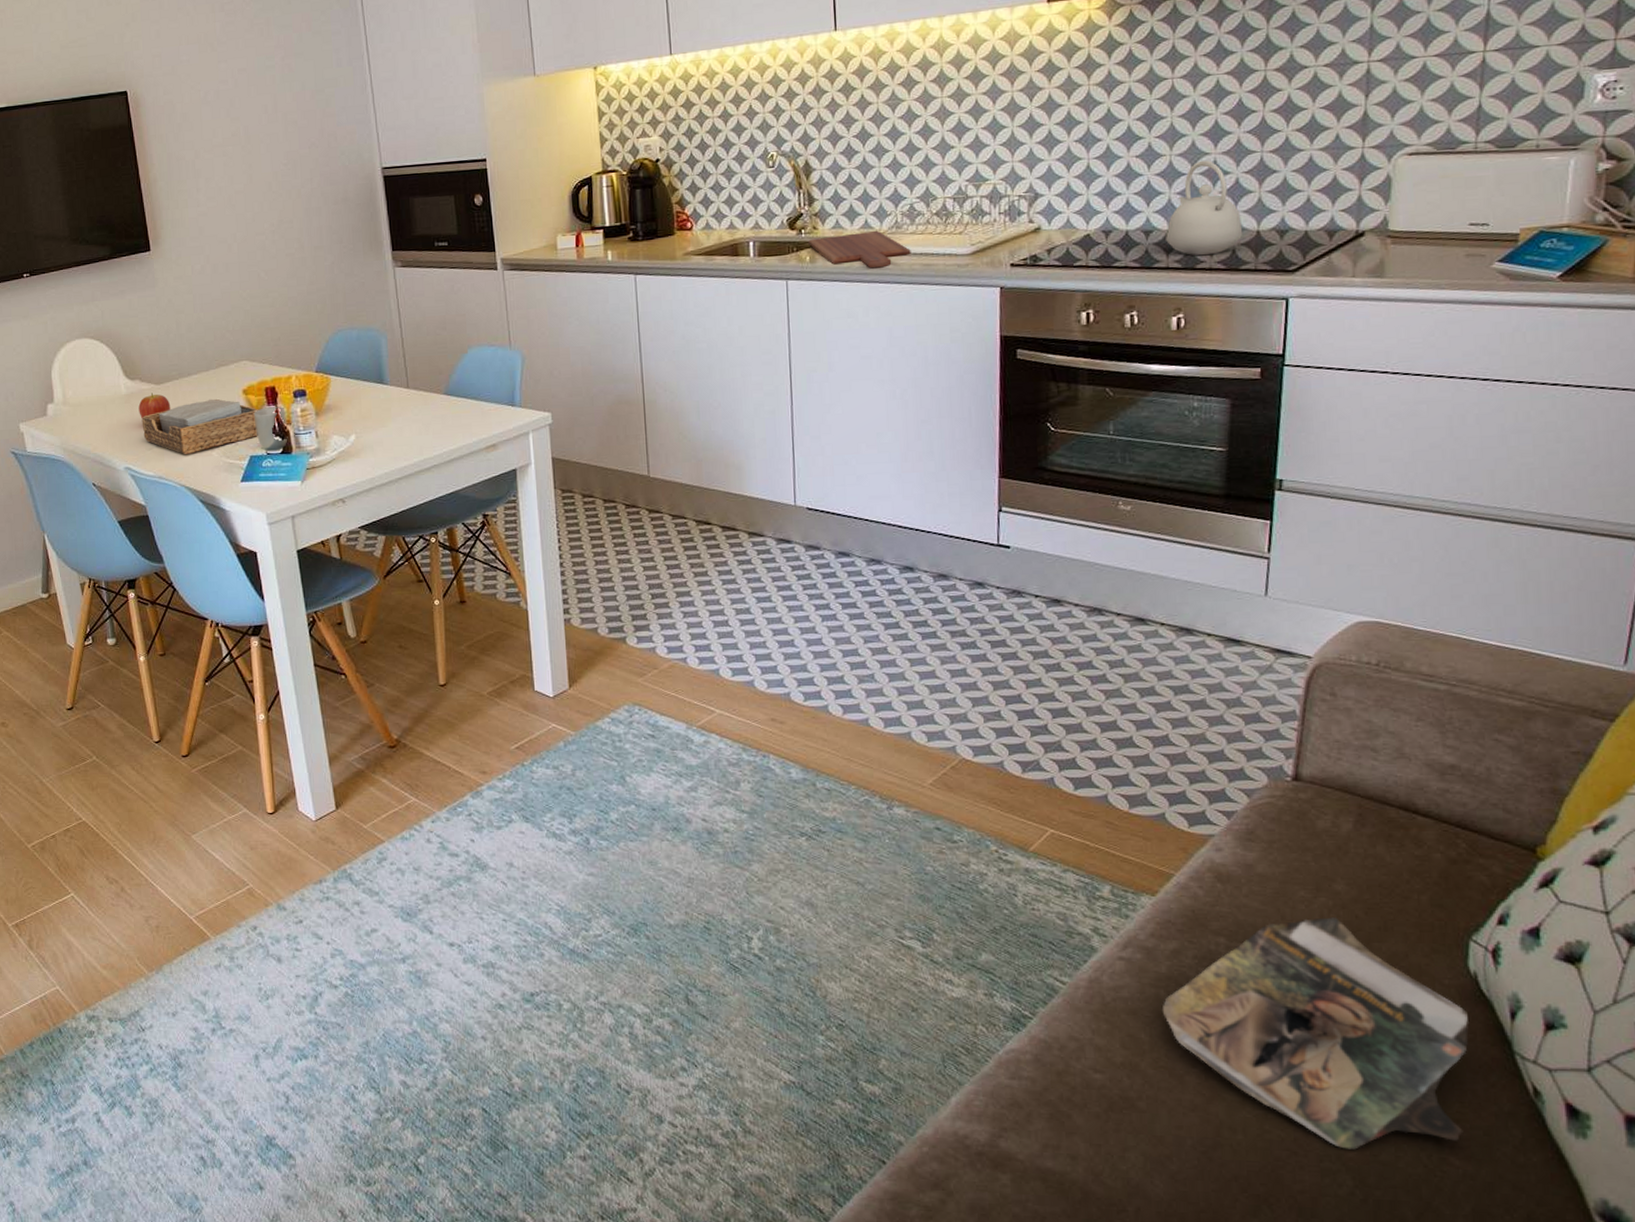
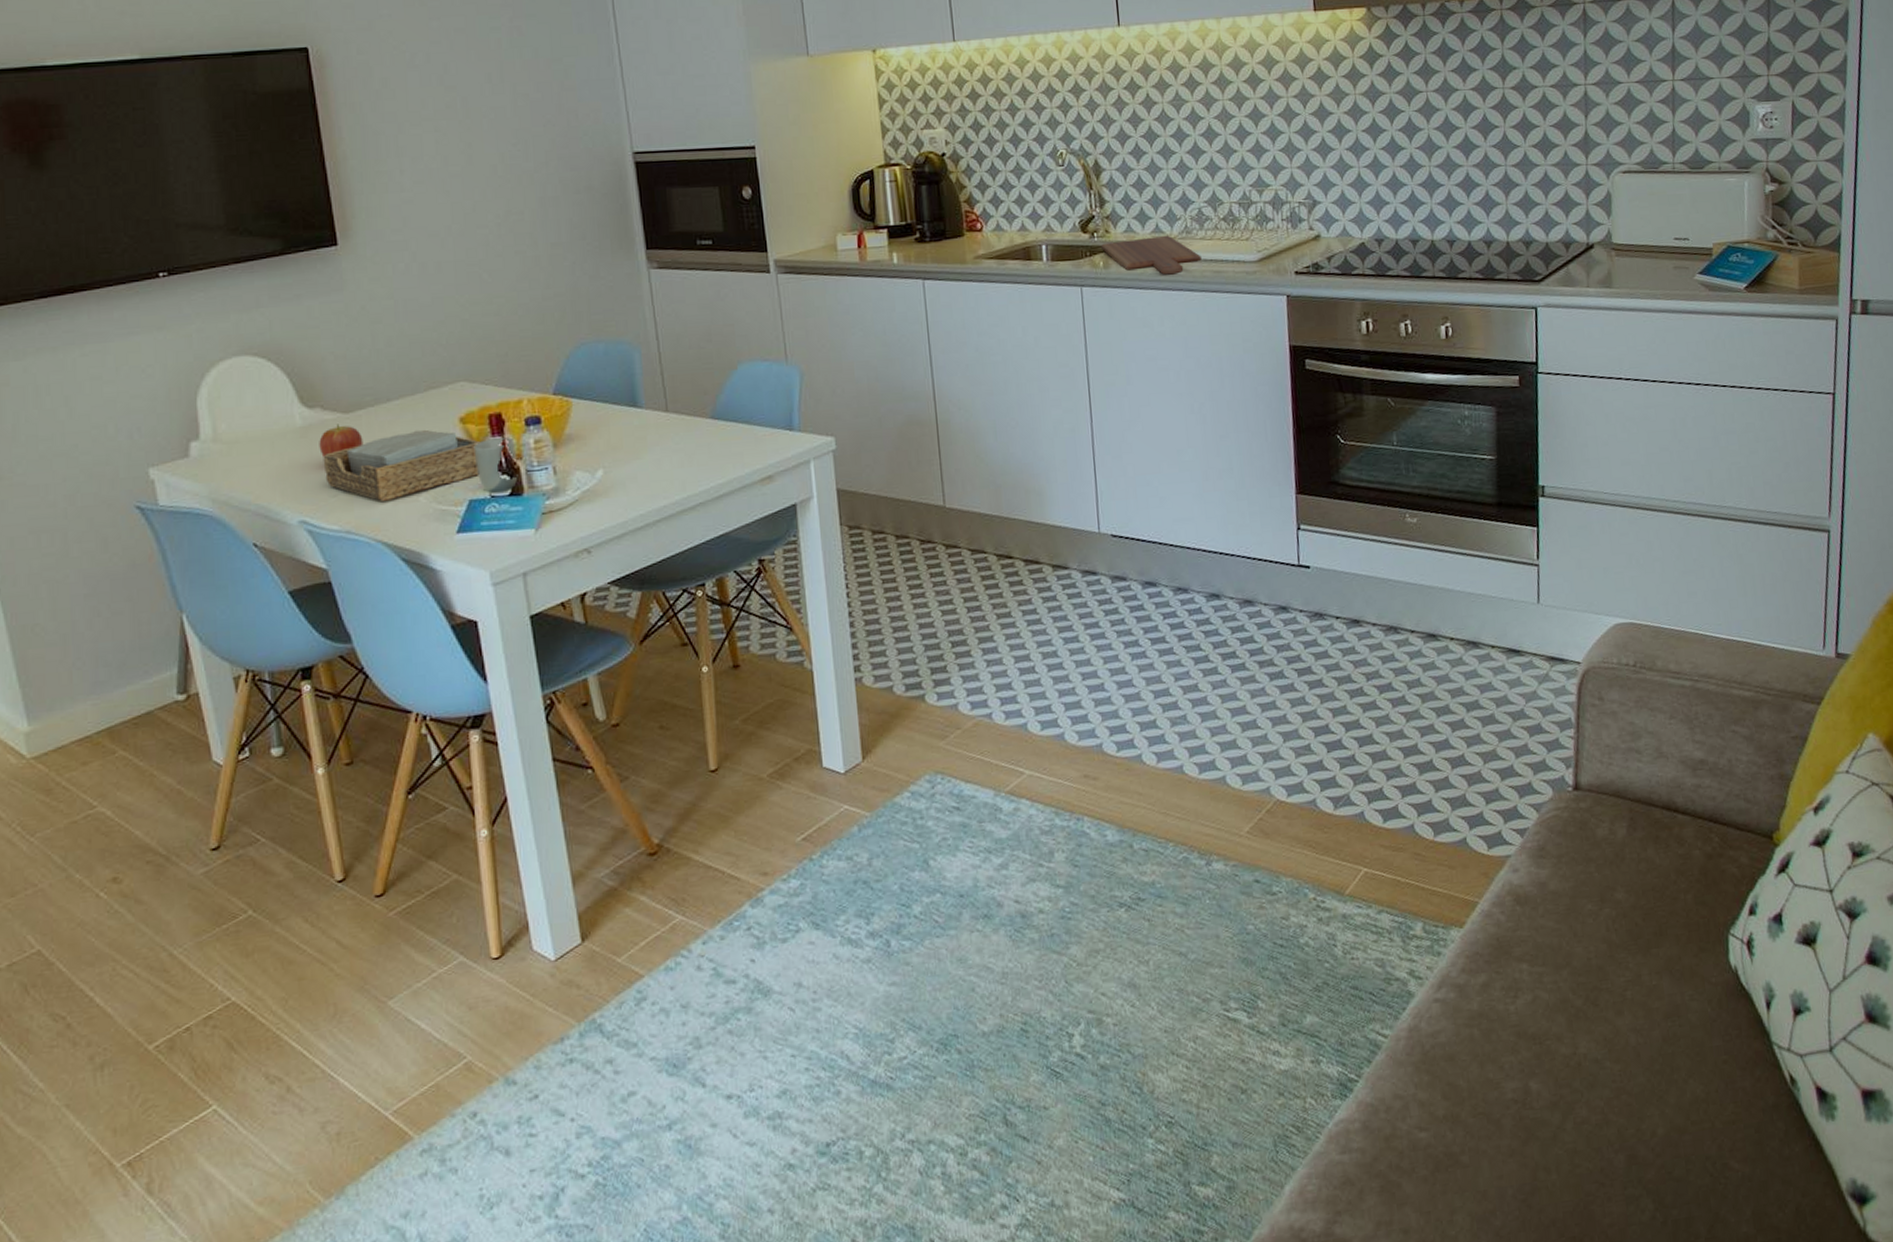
magazine: present [1161,917,1469,1150] -> none [1476,927,1739,1171]
teapot: present [1164,160,1243,257] -> none [1430,172,1496,266]

